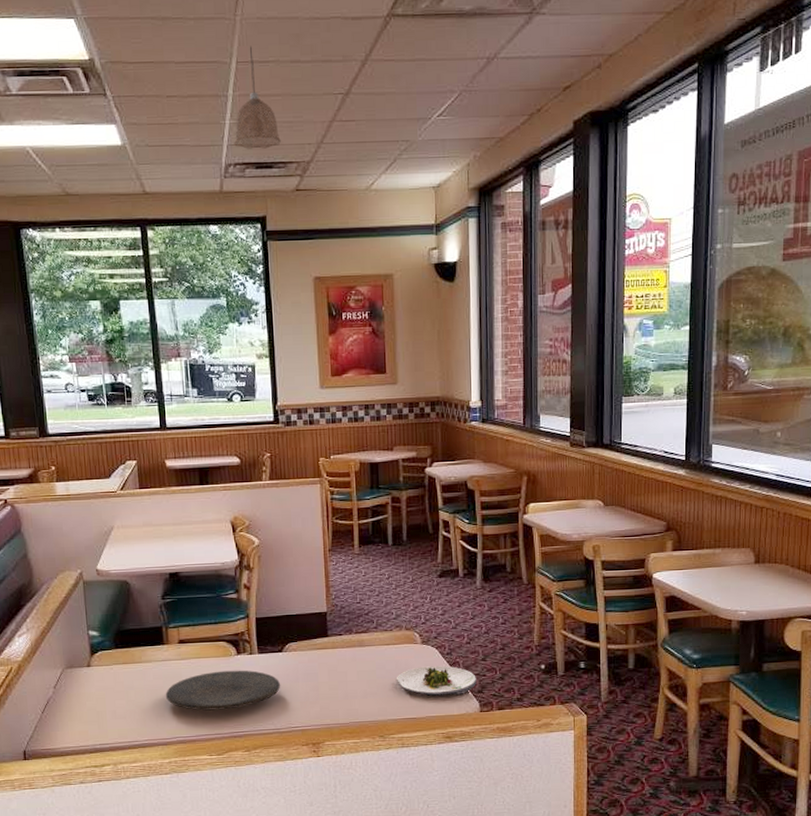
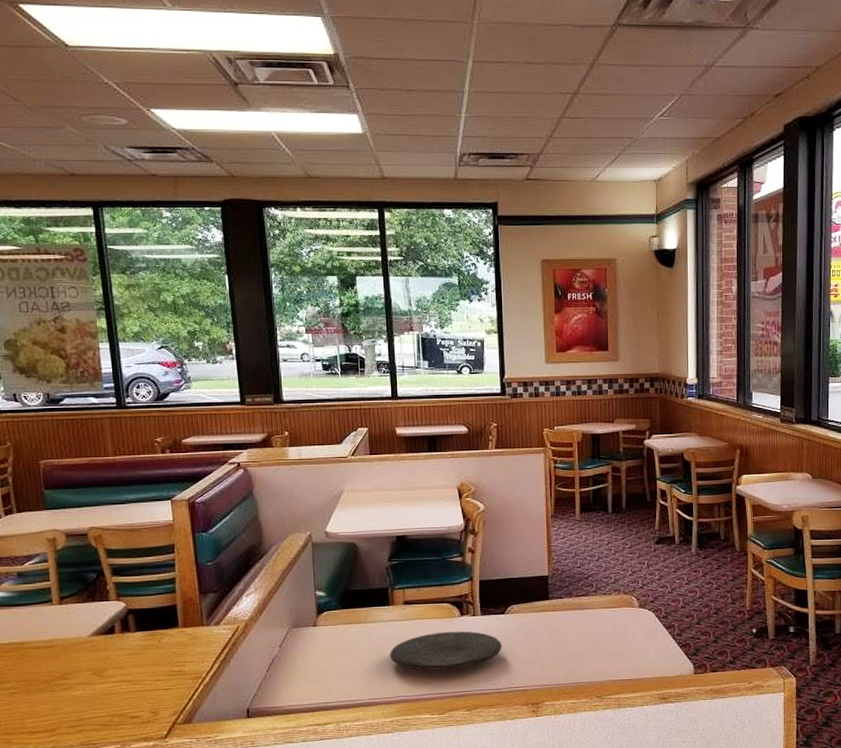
pendant lamp: present [233,46,281,149] -> none [468,47,513,141]
salad plate: present [396,665,476,697] -> none [614,629,691,659]

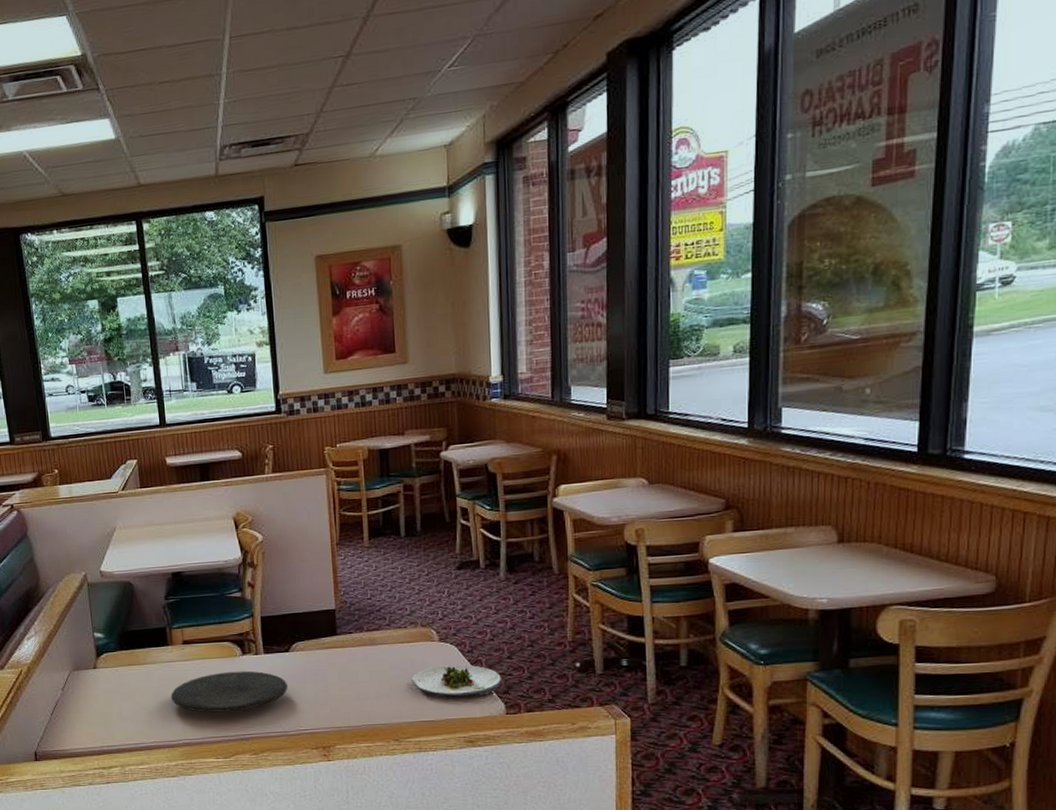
salad plate: none [614,629,691,659] -> present [411,664,501,698]

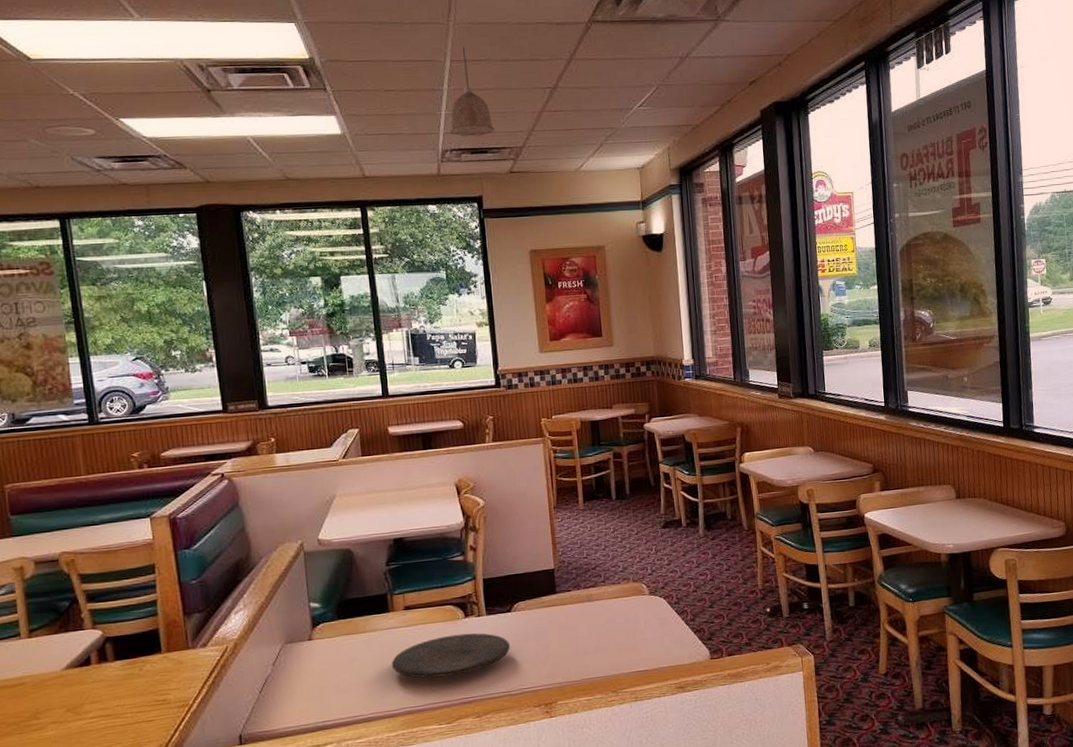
pendant lamp: none [228,18,278,128] -> present [449,47,494,137]
salad plate: present [411,664,501,698] -> none [626,615,705,648]

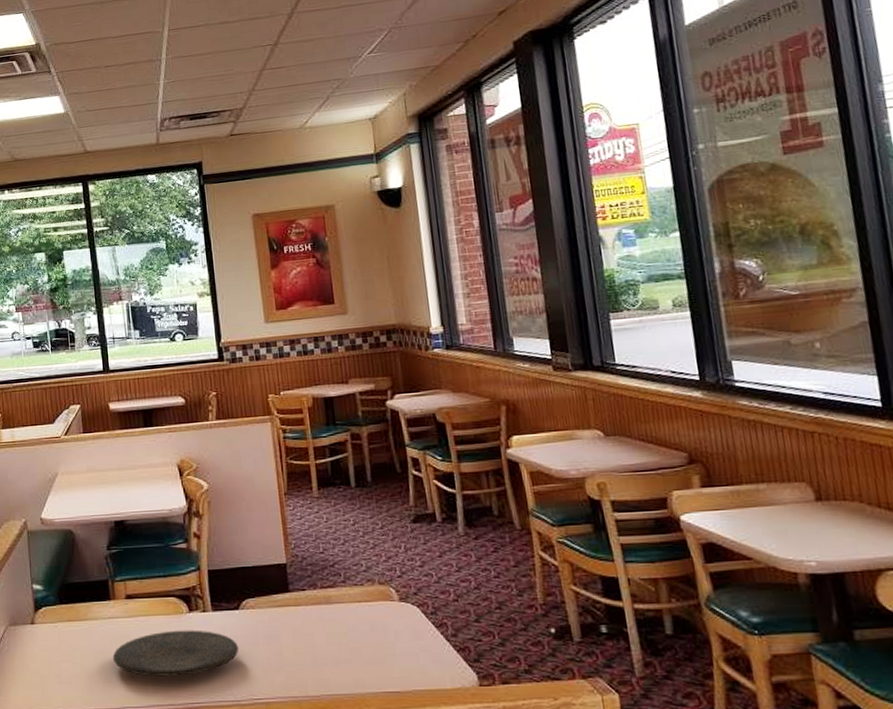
pendant lamp: present [449,47,494,137] -> none [167,15,213,104]

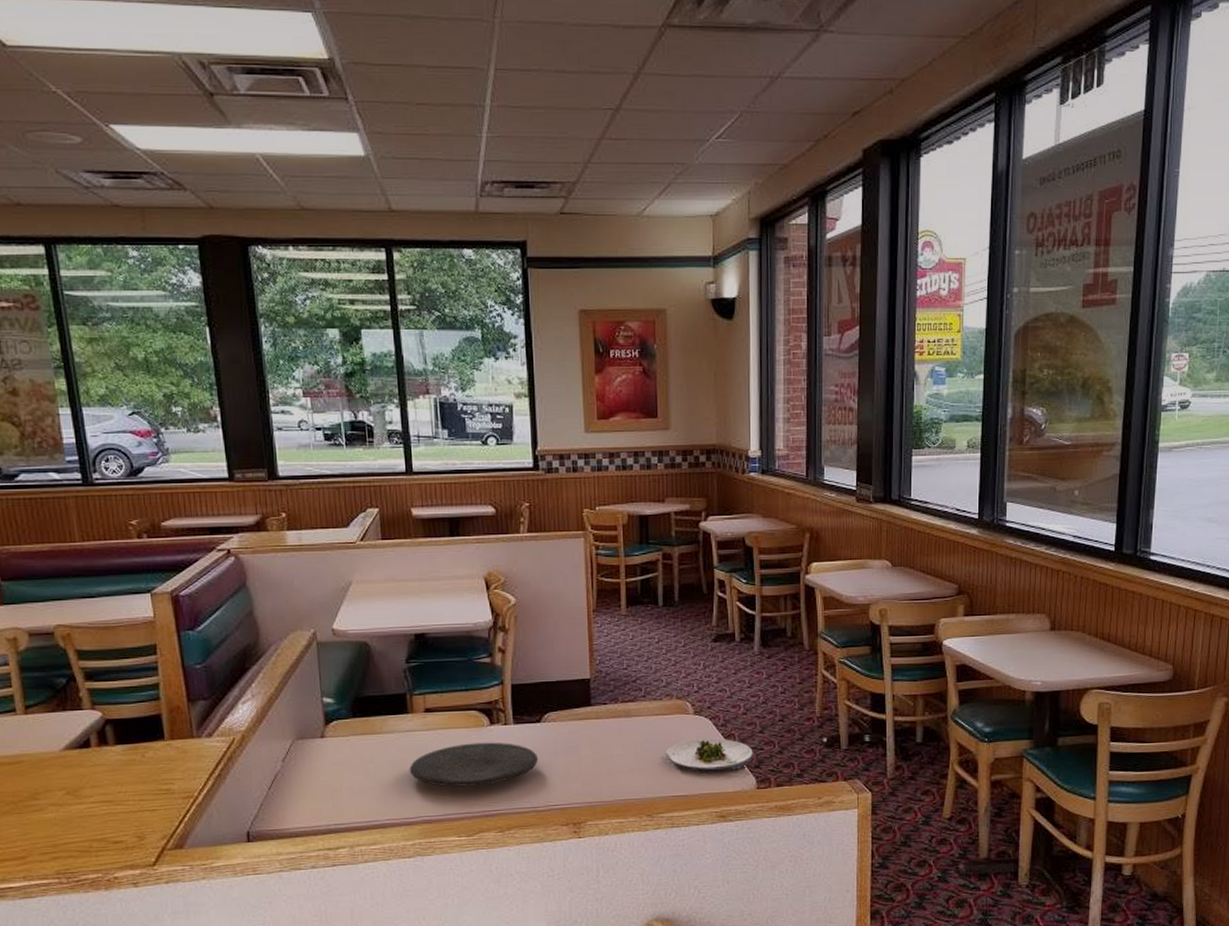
salad plate: none [372,628,471,666] -> present [665,738,753,772]

